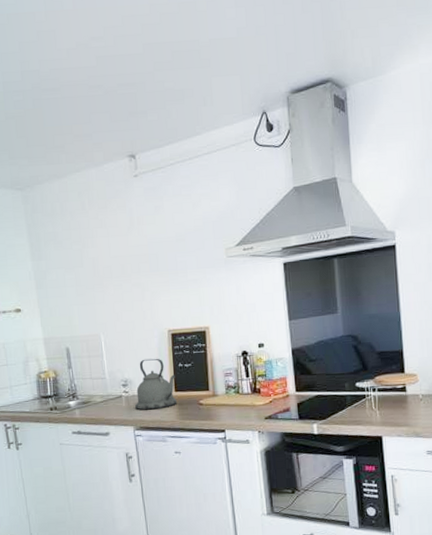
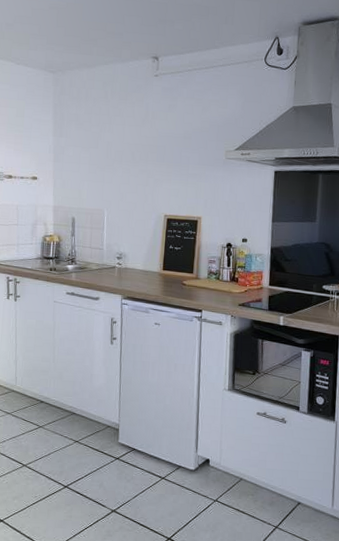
kettle: present [135,358,177,410] -> none [126,237,166,283]

